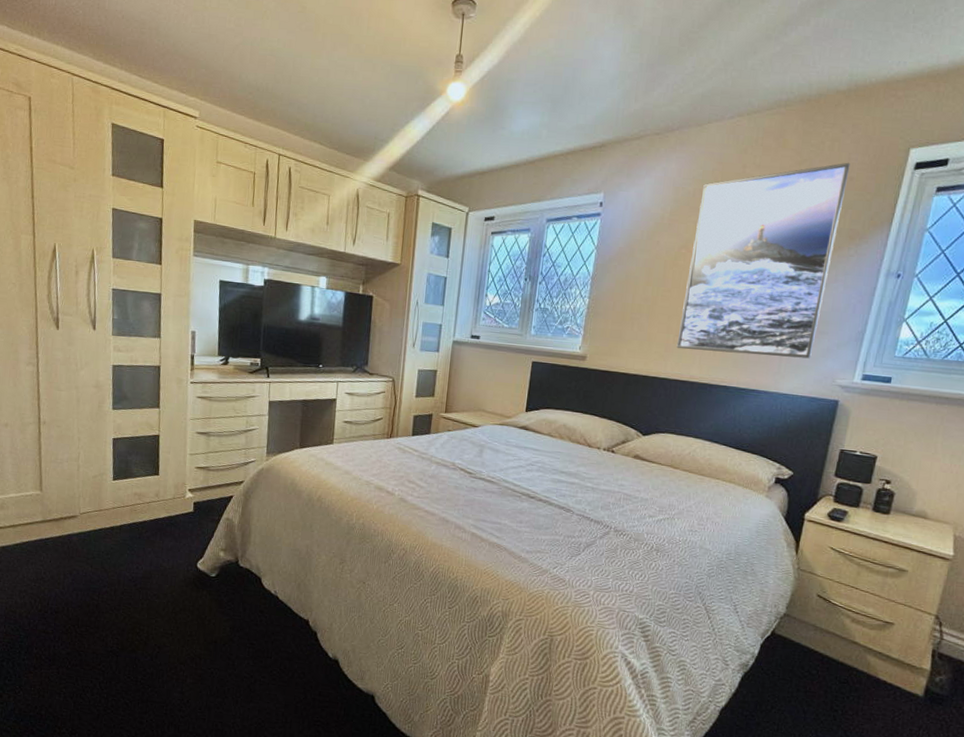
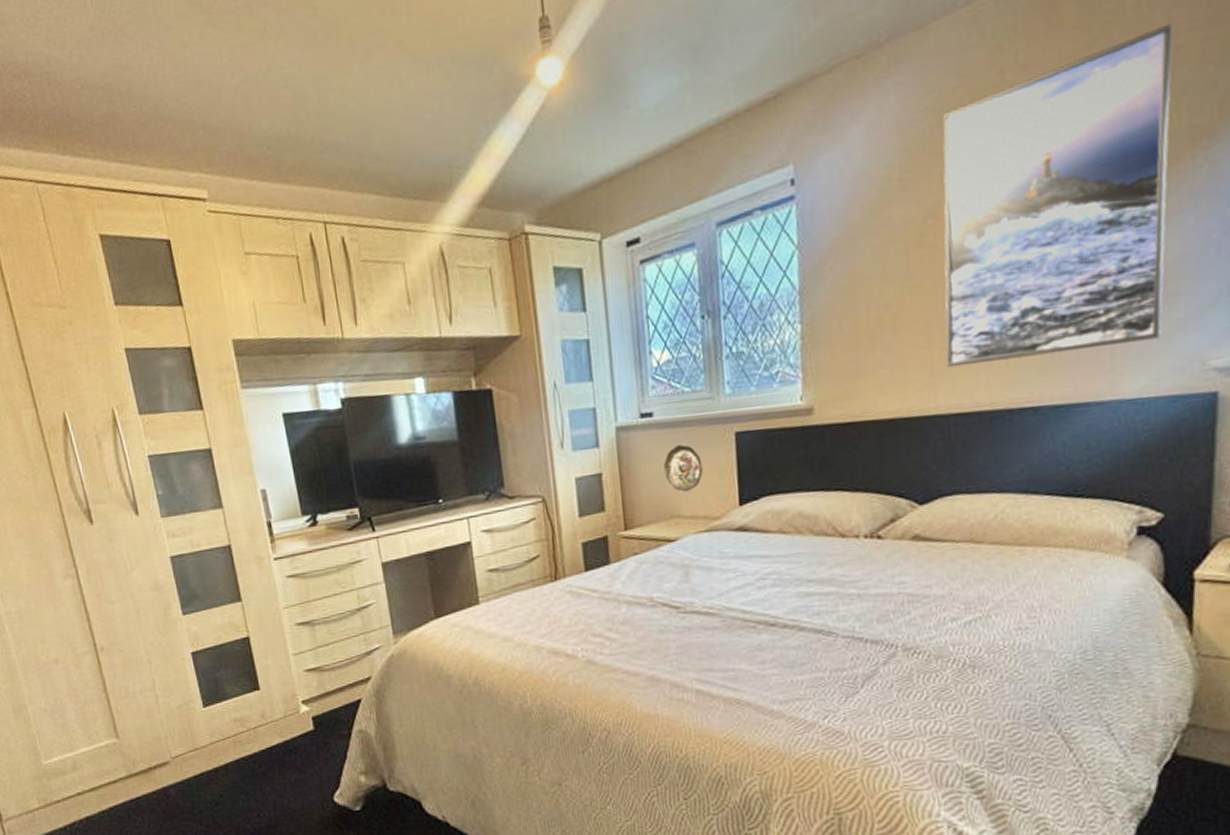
decorative plate: none [480,362,507,395] -> present [664,445,703,492]

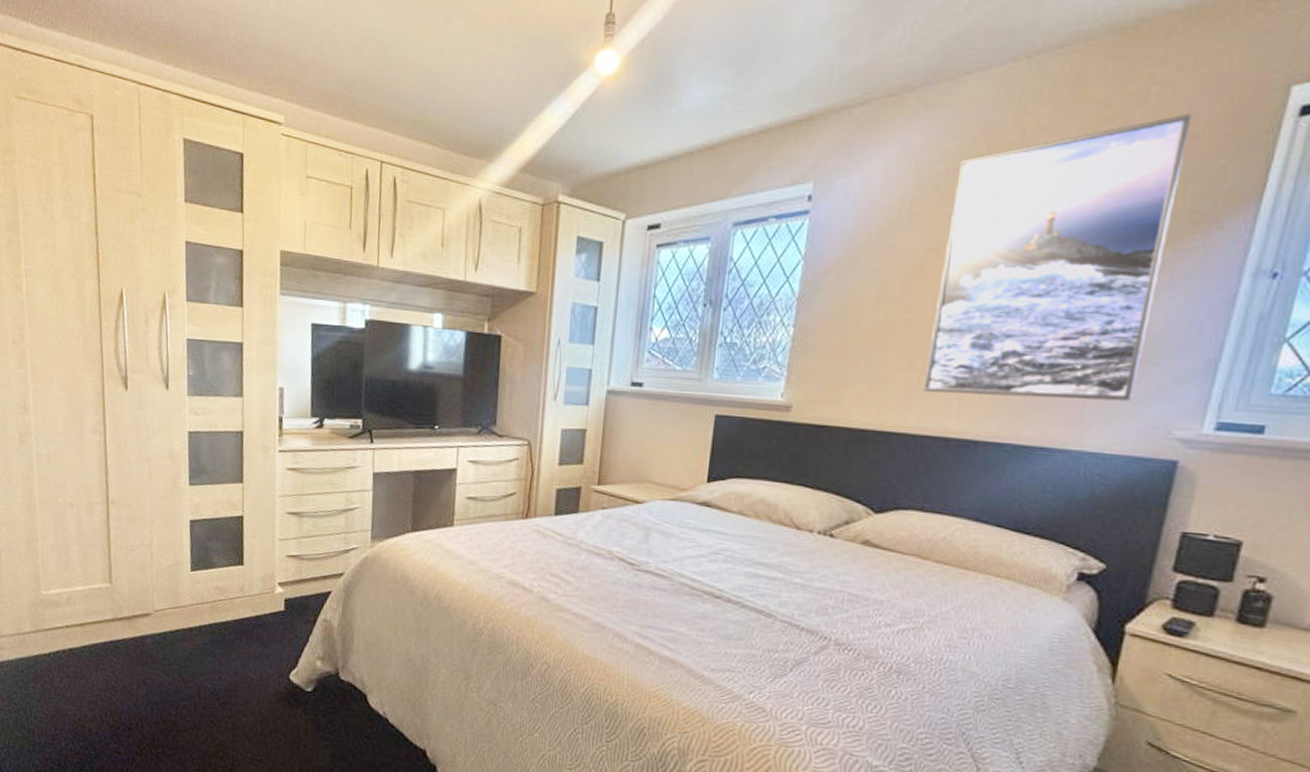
decorative plate: present [664,445,703,492] -> none [644,417,680,461]

